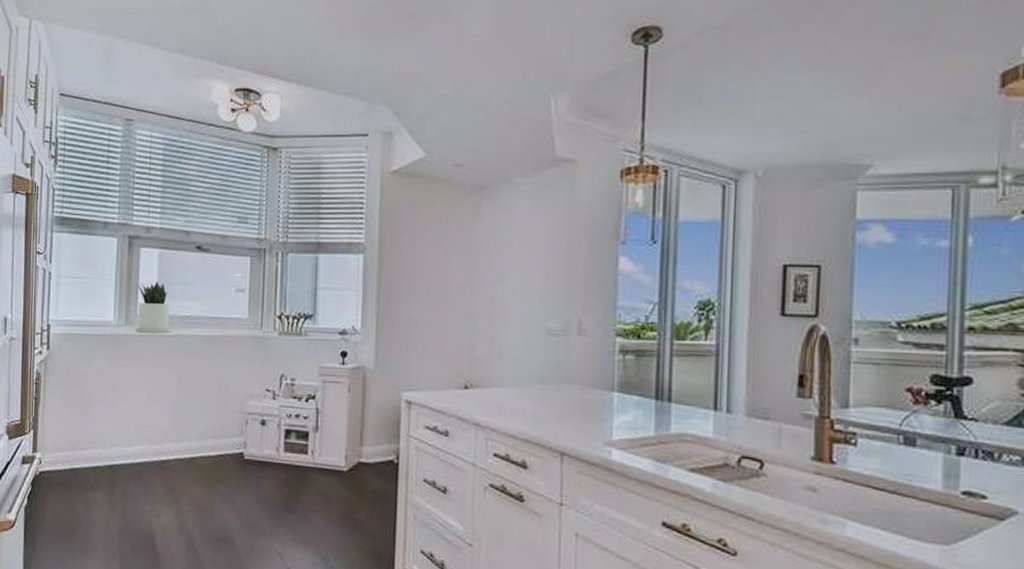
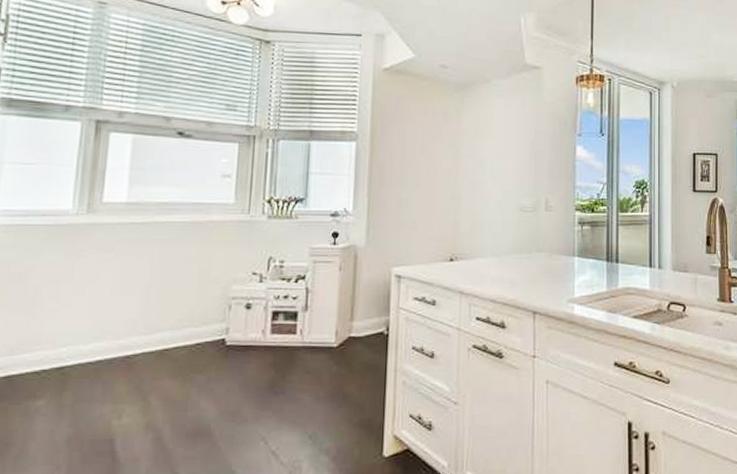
planter: present [134,282,172,334] -> none [98,168,145,221]

